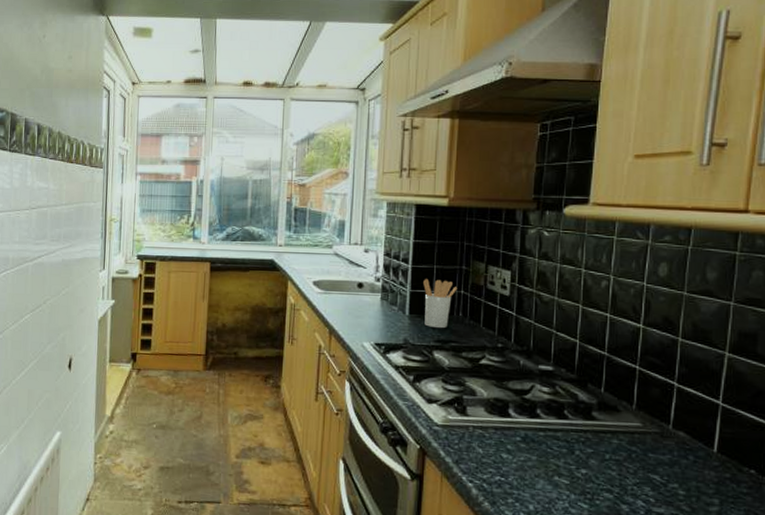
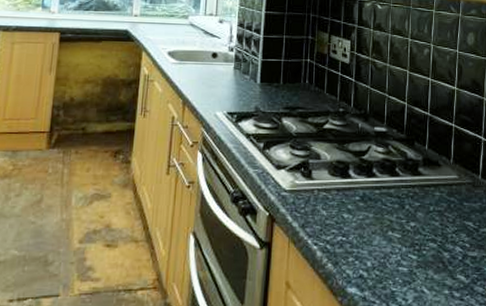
utensil holder: present [423,279,458,329] -> none [273,48,305,96]

